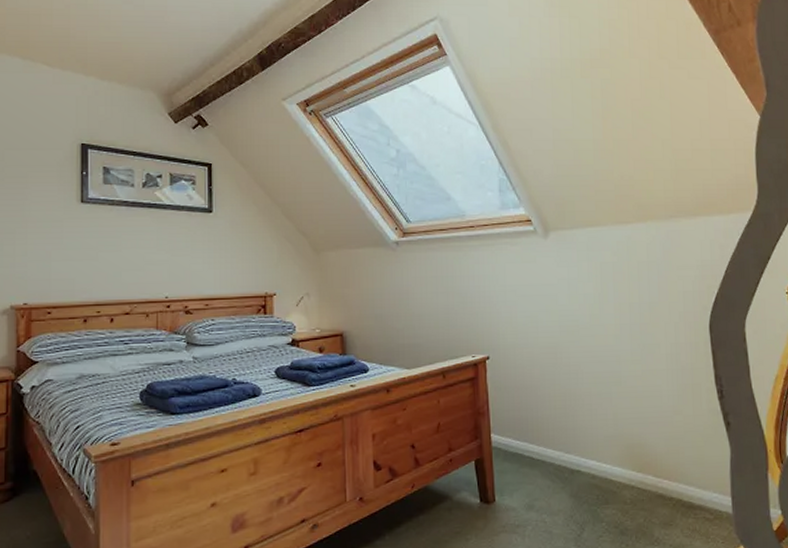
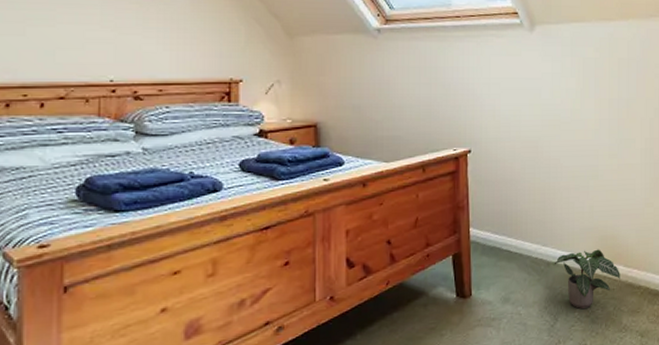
potted plant: none [578,457,650,520] -> present [554,249,620,310]

